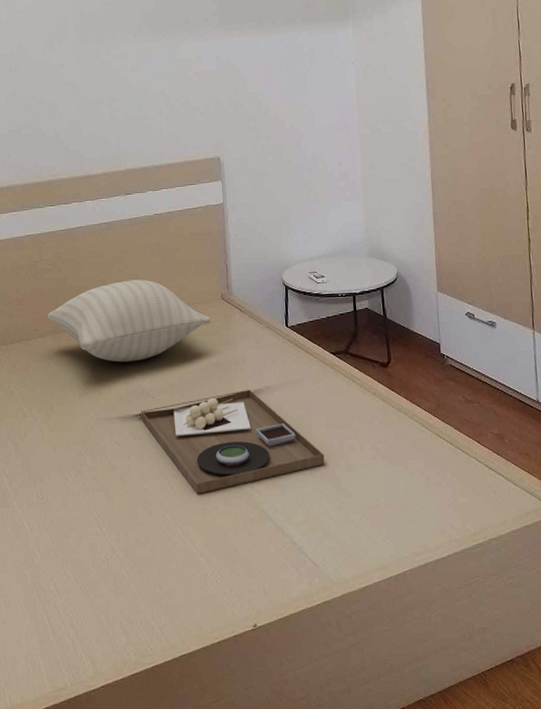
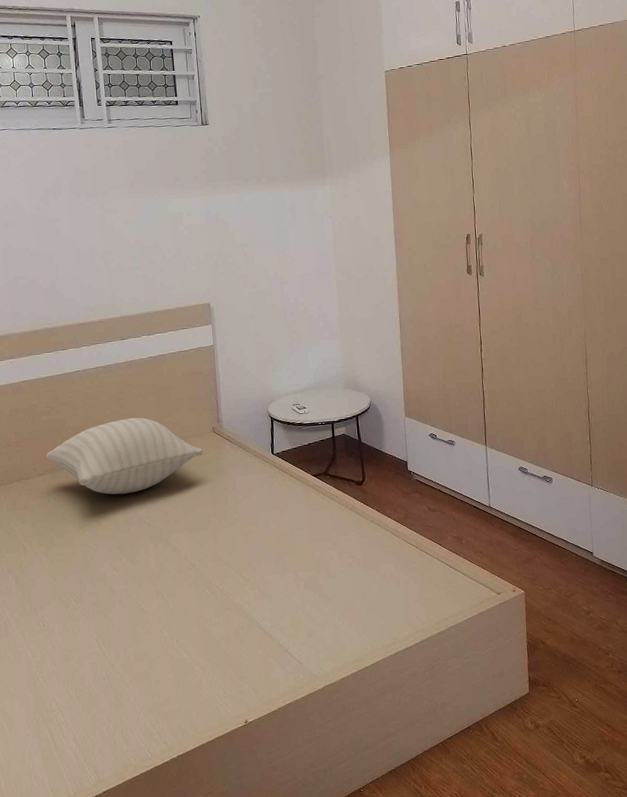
platter: present [140,390,325,494] -> none [138,512,308,609]

